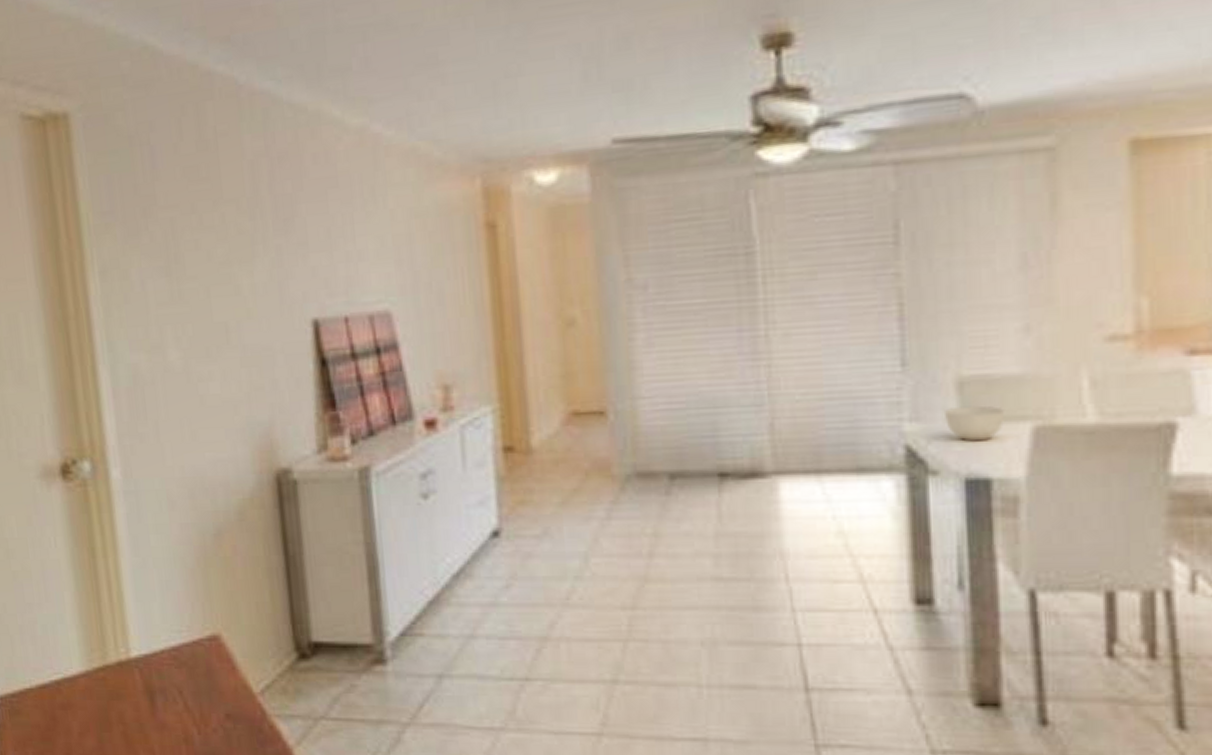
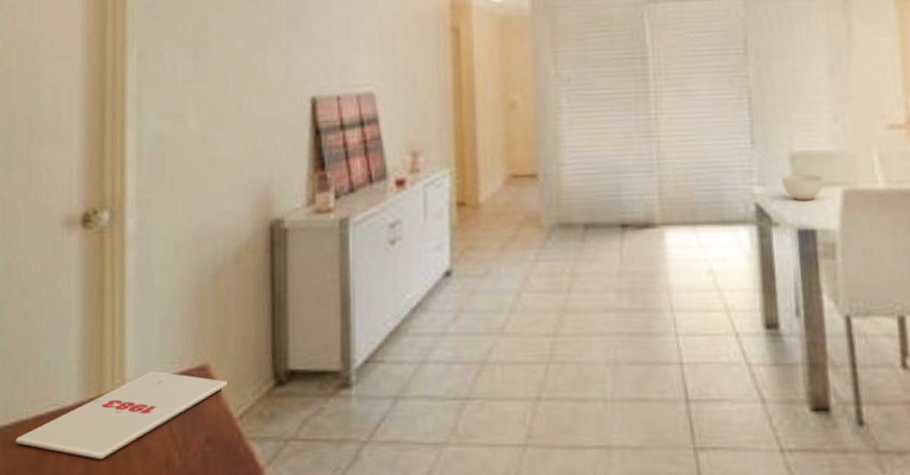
magazine: none [21,640,244,733] -> present [15,371,227,460]

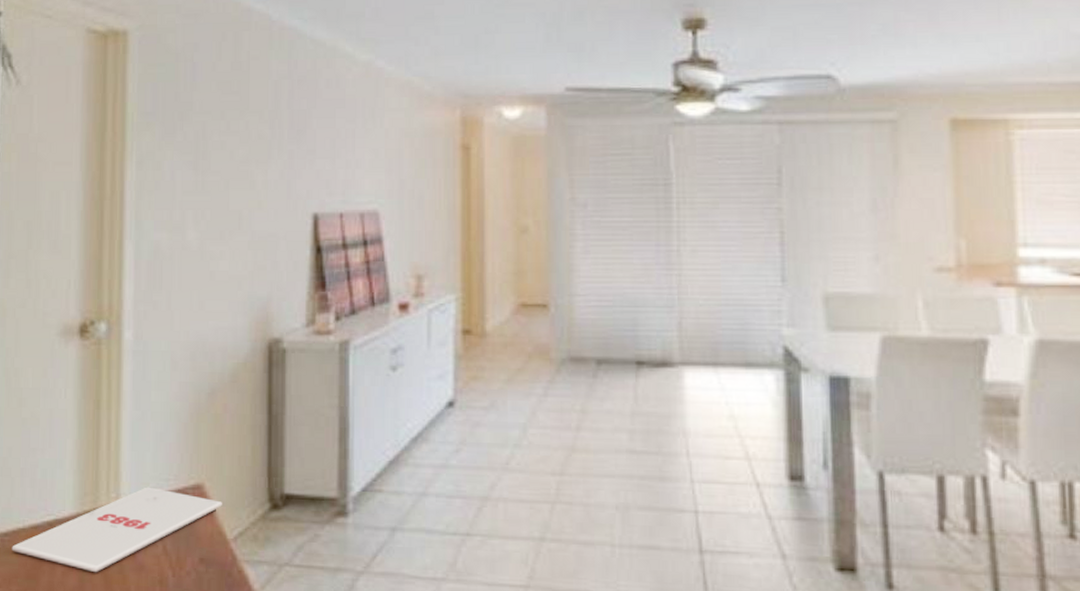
bowl: present [781,174,824,201] -> none [813,317,860,346]

